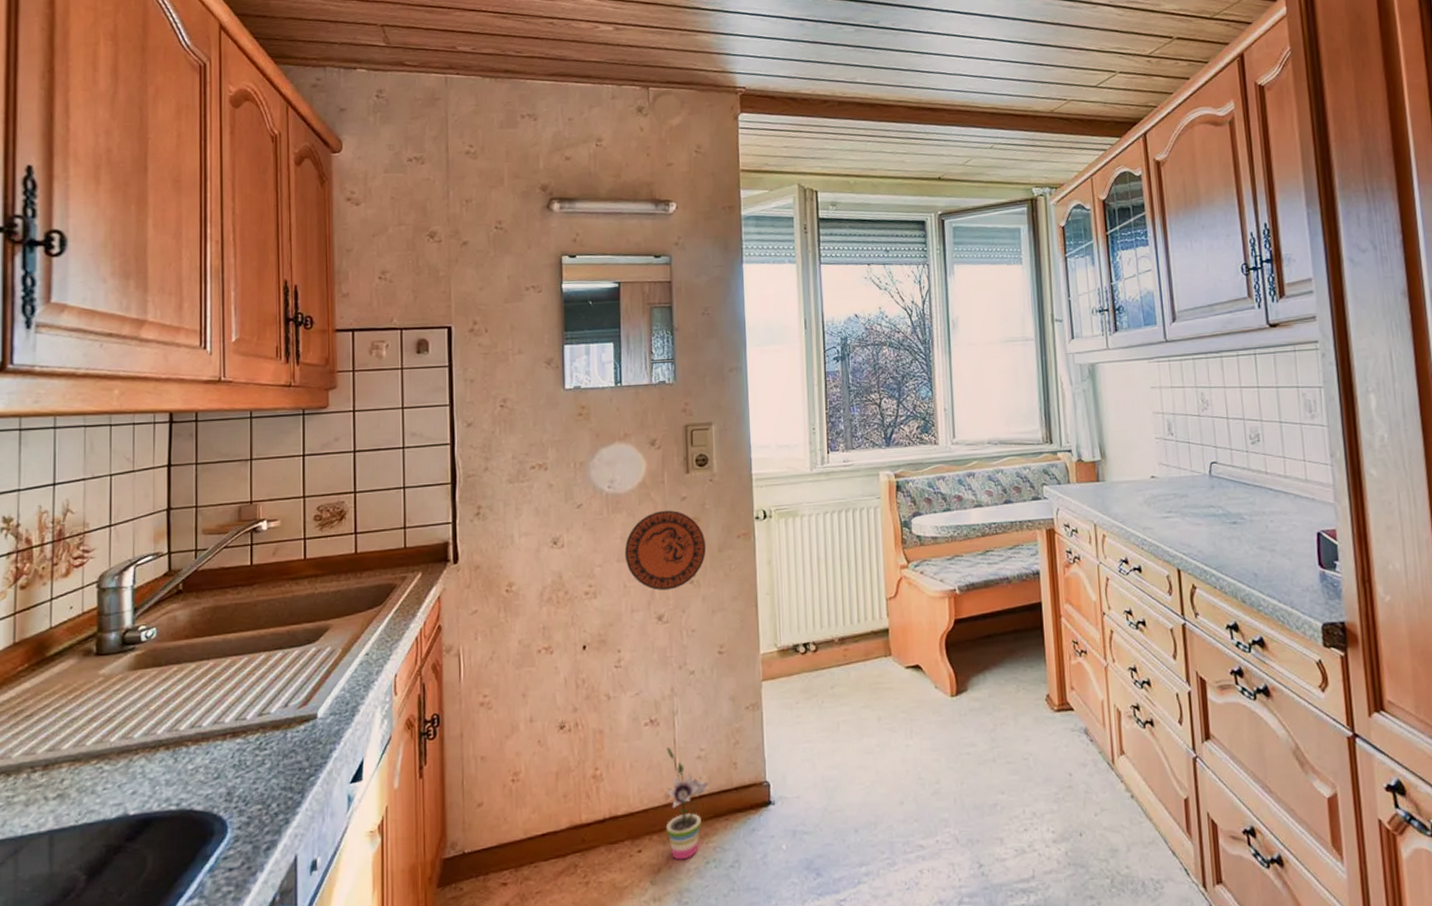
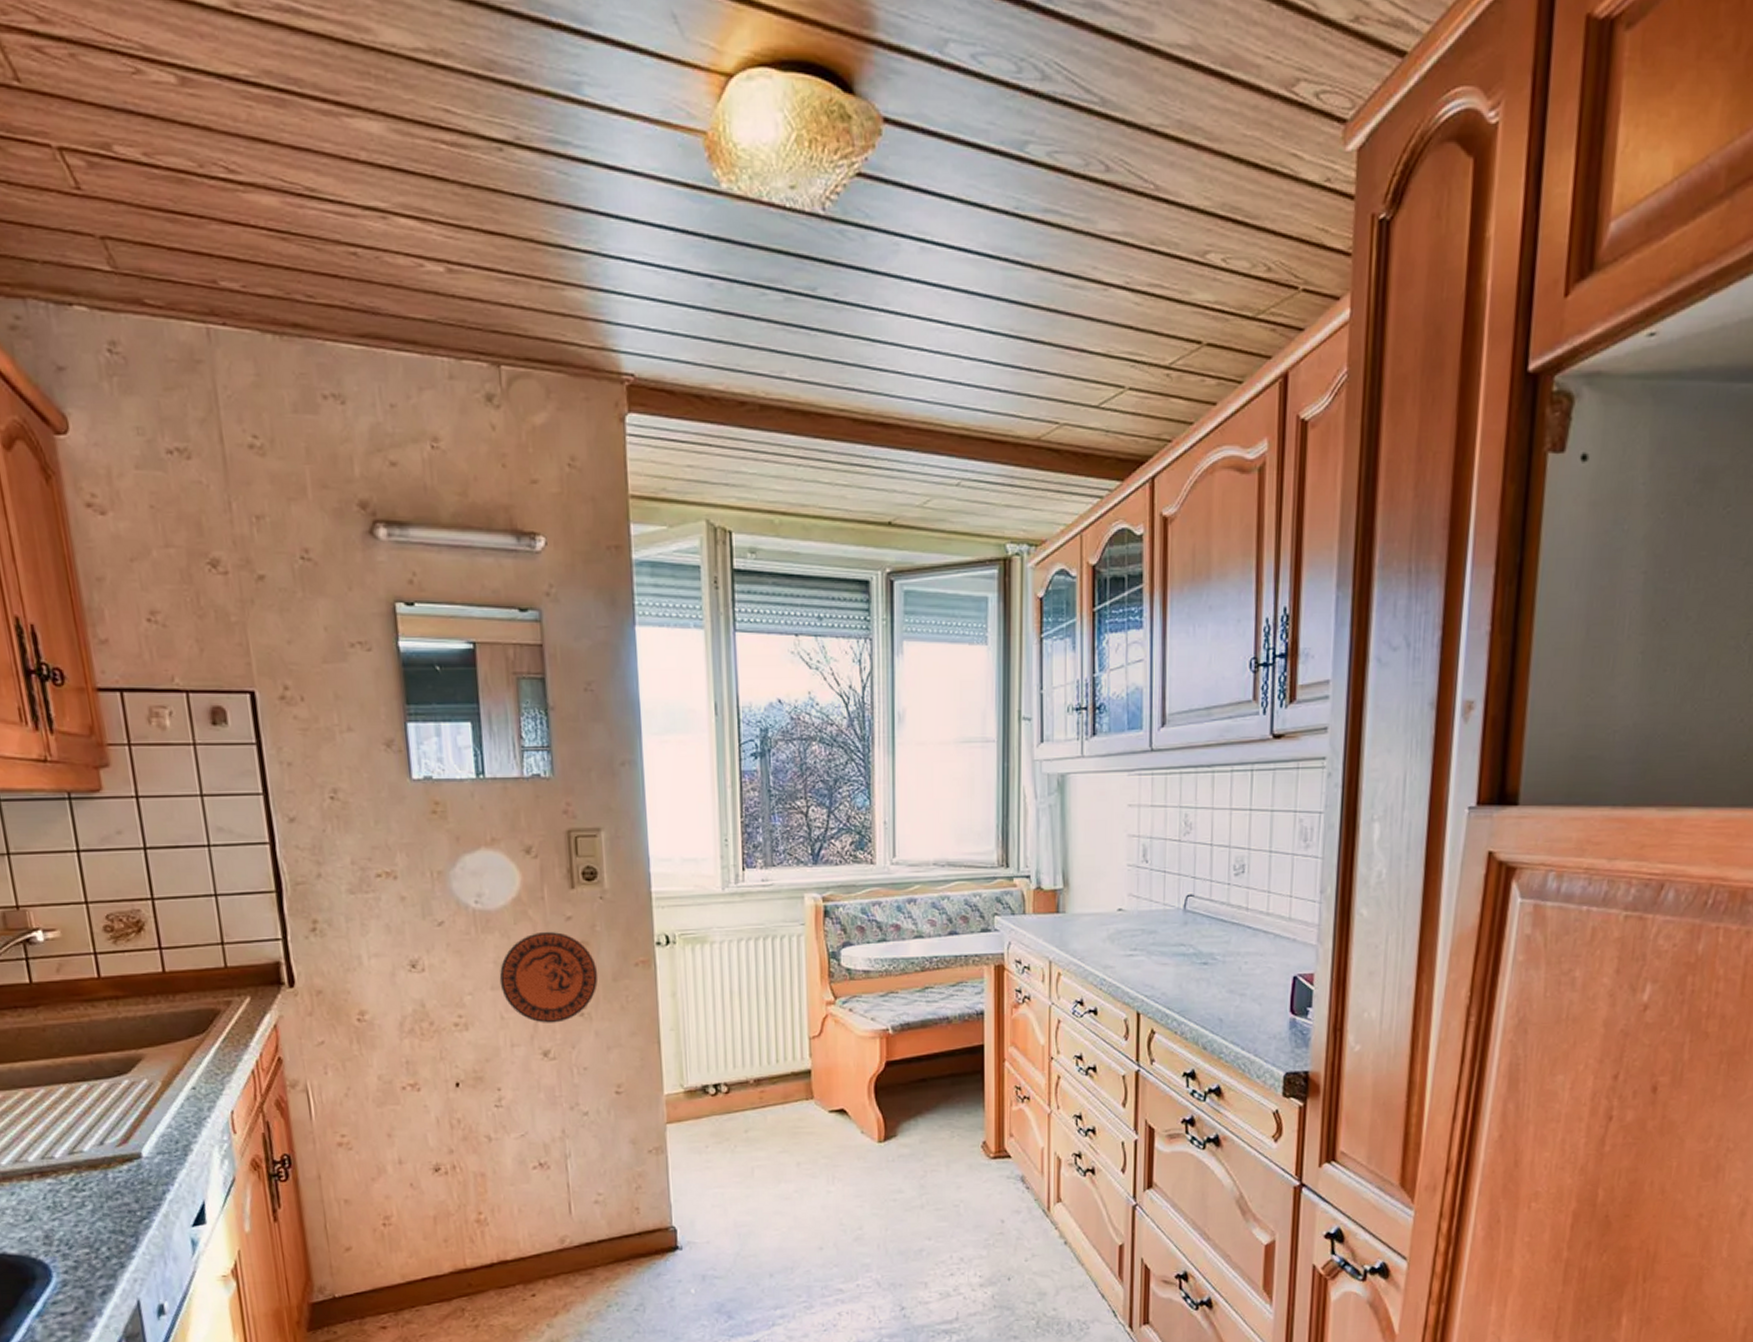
potted plant: present [665,746,712,860] -> none [559,1190,612,1304]

